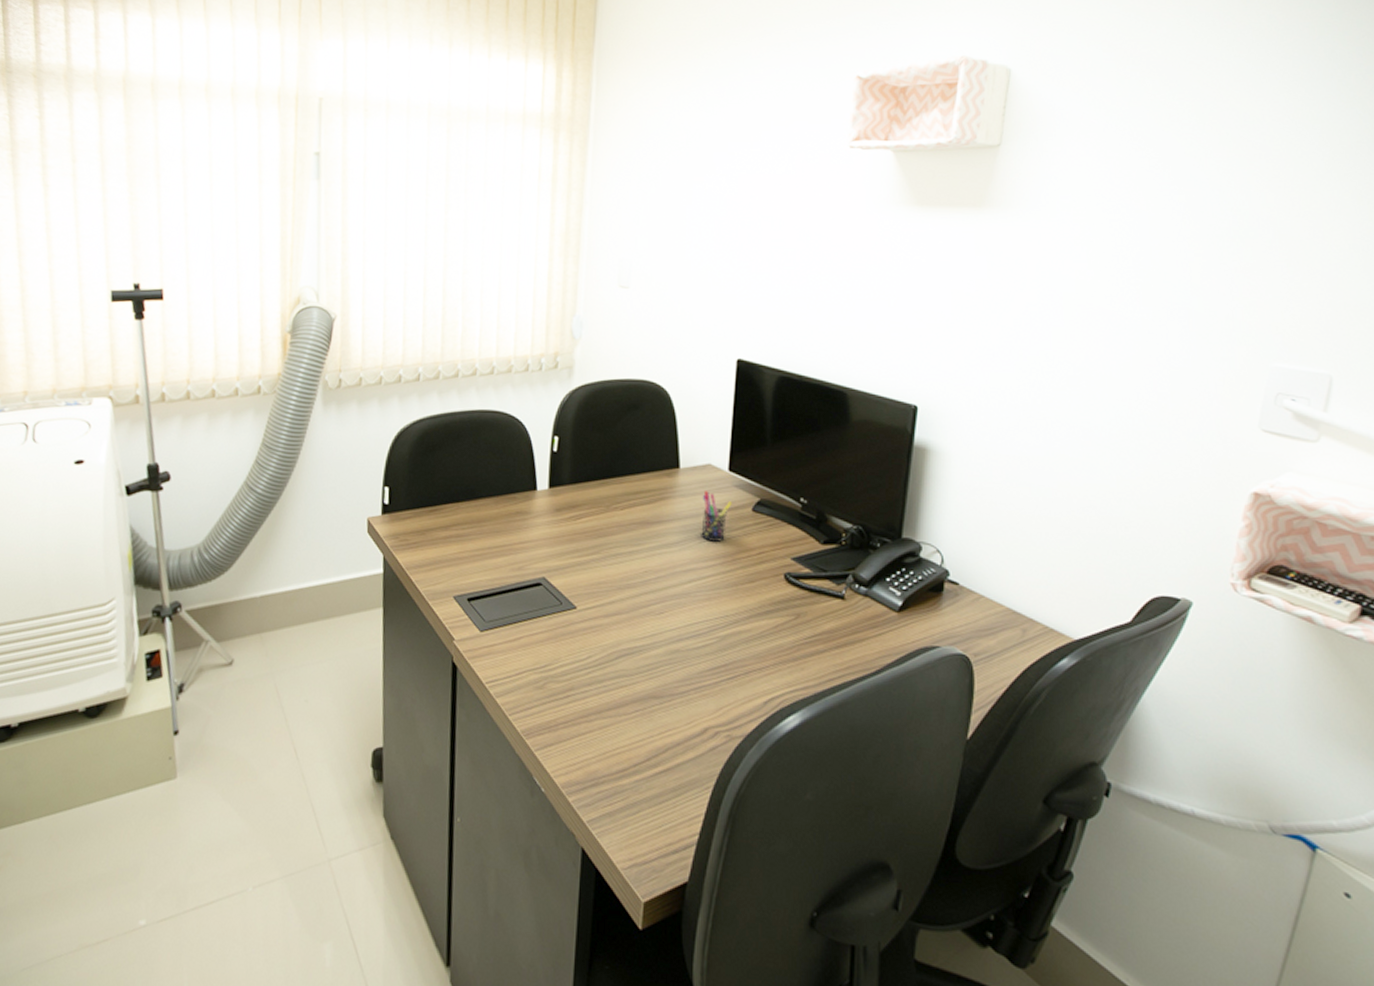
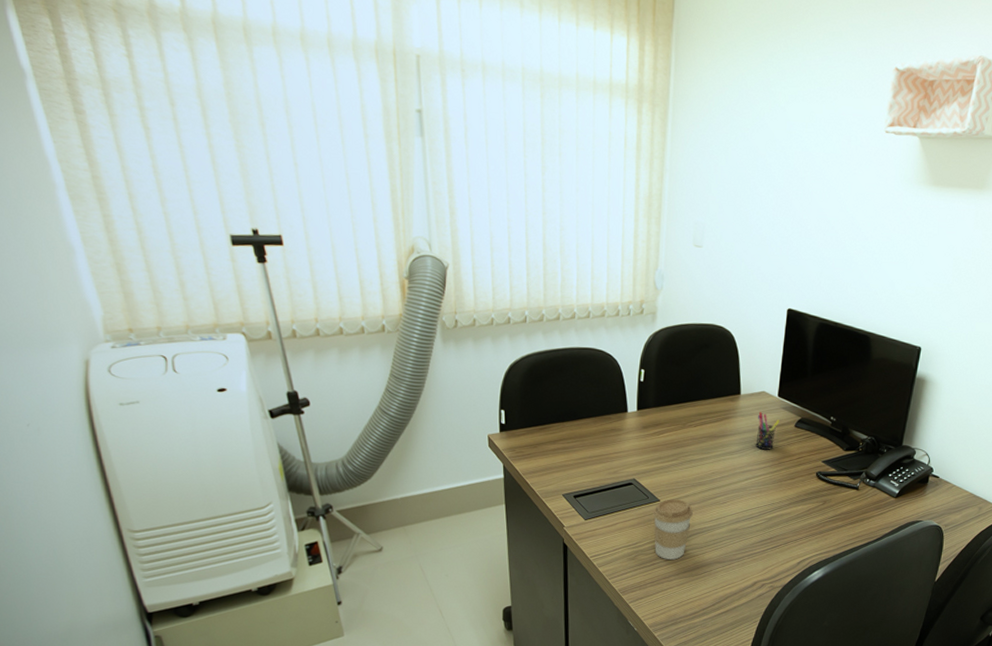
coffee cup: none [567,606,620,691] -> present [653,499,693,560]

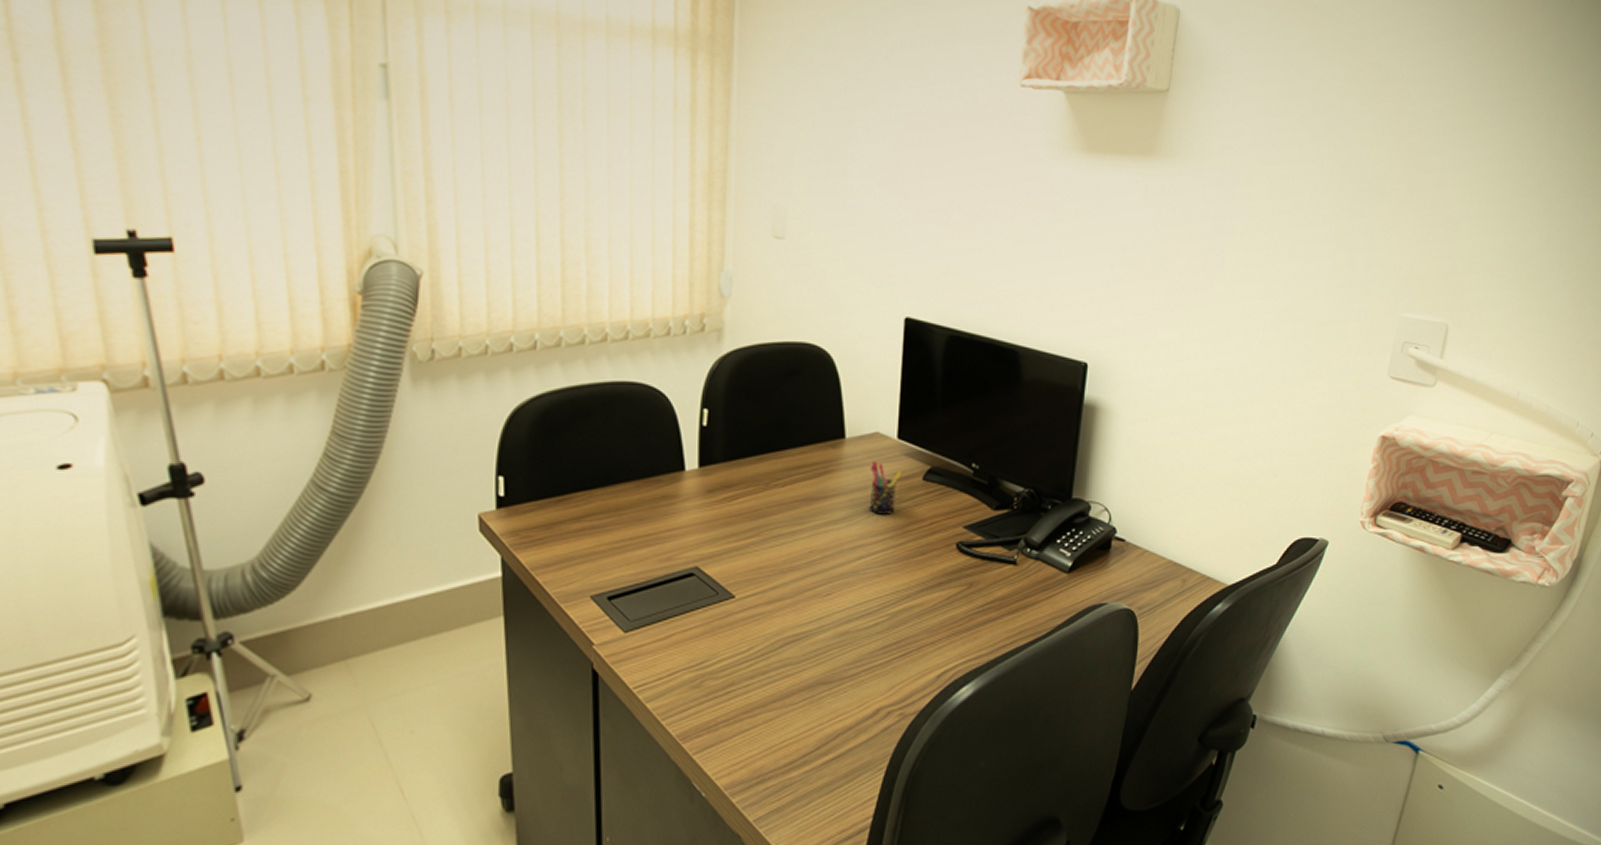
coffee cup: present [653,499,693,560] -> none [725,593,783,684]

